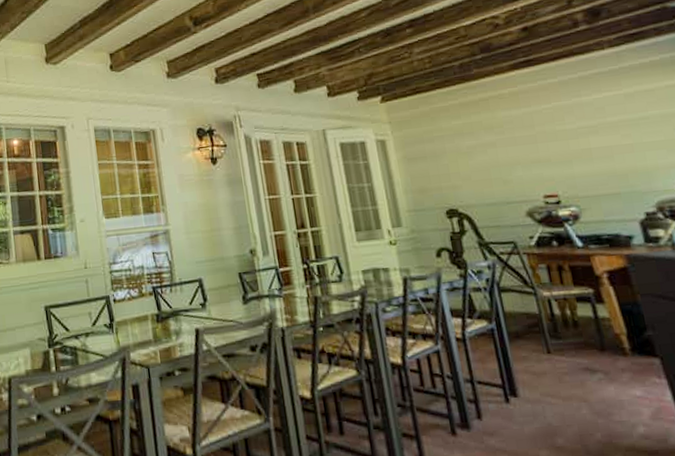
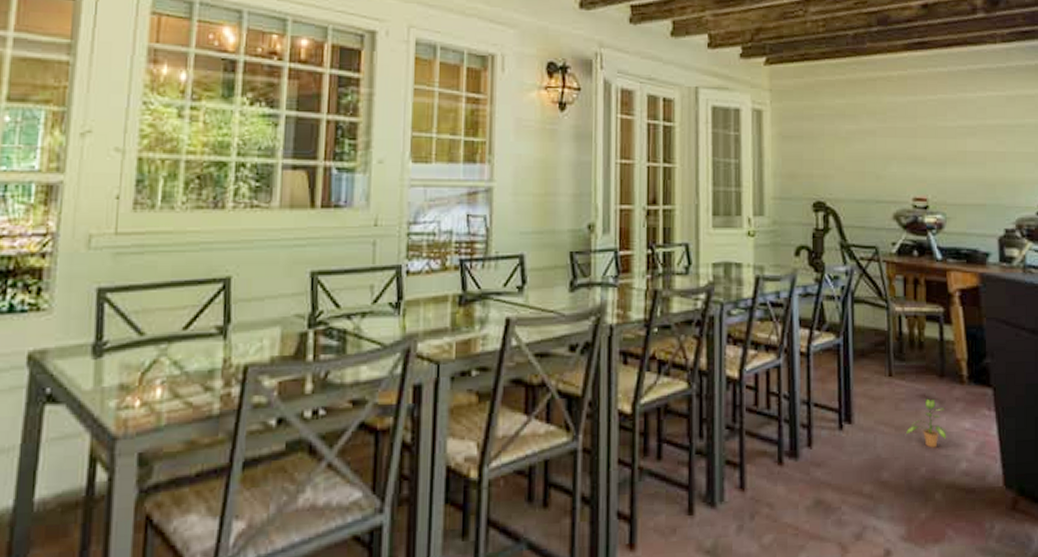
potted plant: none [574,371,619,415] -> present [906,398,948,448]

